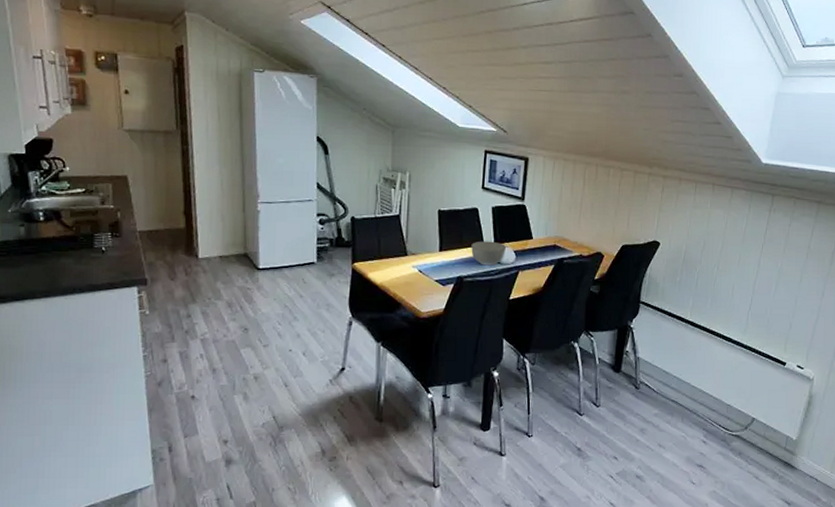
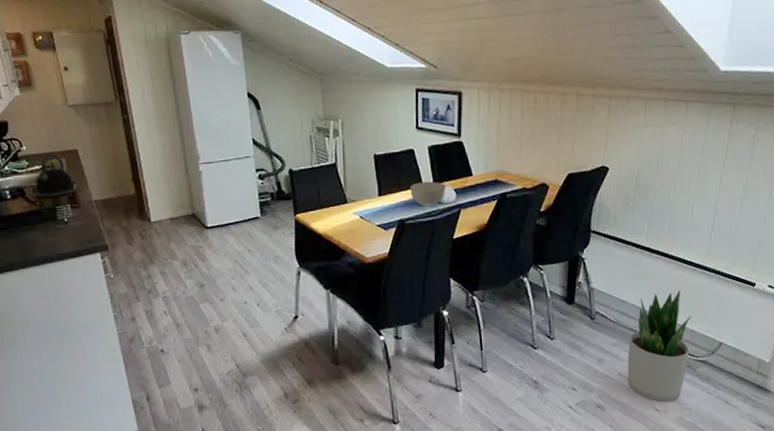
kettle: none [73,177,120,226] -> present [35,153,76,200]
planter: none [666,365,728,475] -> present [627,290,692,402]

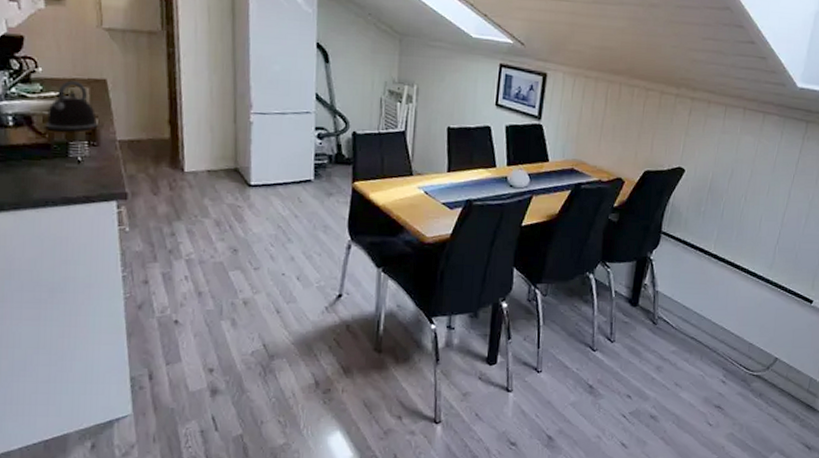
bowl: present [410,181,447,207] -> none [482,162,521,189]
planter: present [627,290,692,402] -> none [683,301,751,416]

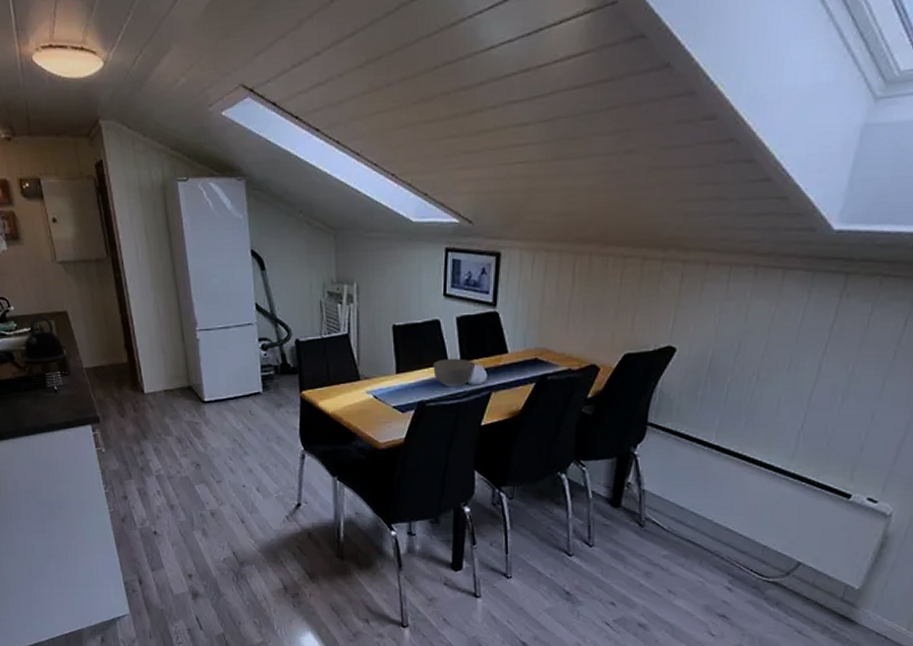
bowl: none [482,162,521,189] -> present [433,358,476,388]

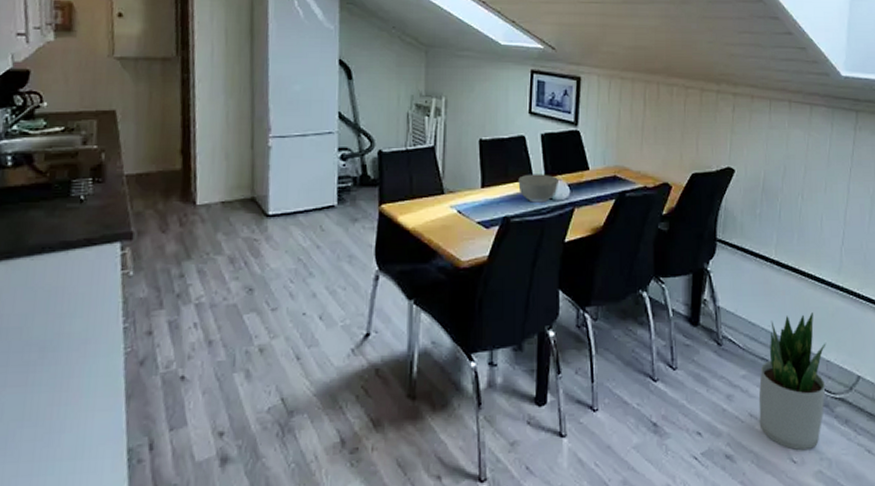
kettle: present [24,315,66,365] -> none [47,113,104,171]
planter: none [678,498,765,626] -> present [758,312,827,451]

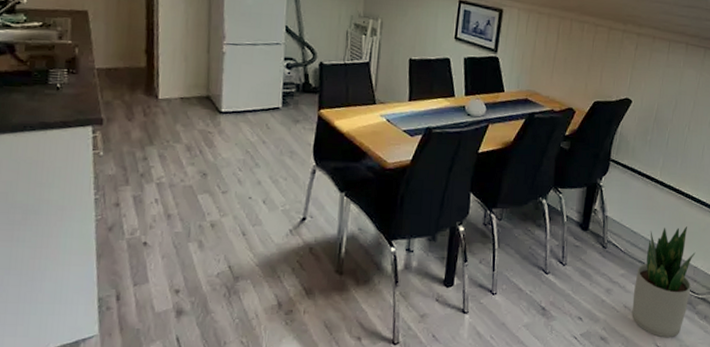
bowl: present [518,174,560,203] -> none [441,92,478,118]

